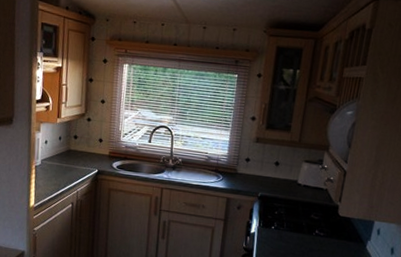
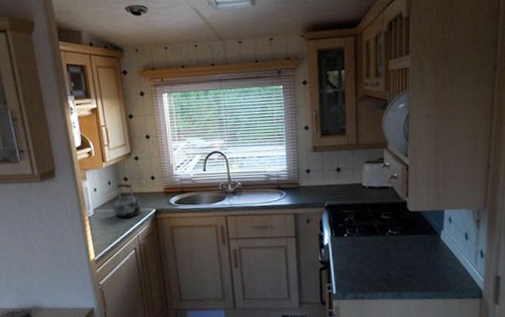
kettle: none [59,140,86,174] -> present [112,183,142,218]

